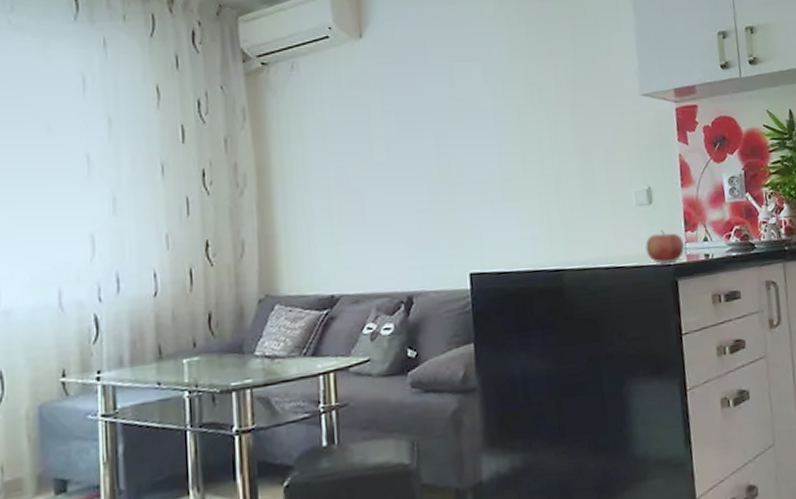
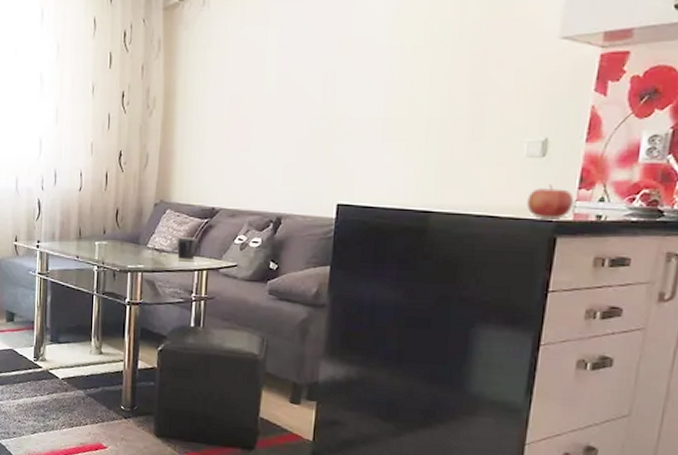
mug: none [293,334,324,366] -> present [177,237,201,262]

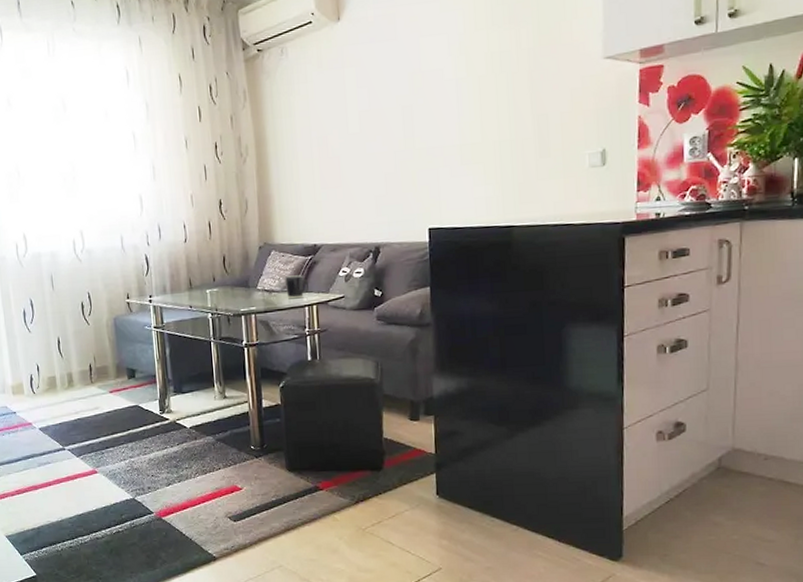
fruit: present [527,184,574,219] -> none [595,189,635,221]

